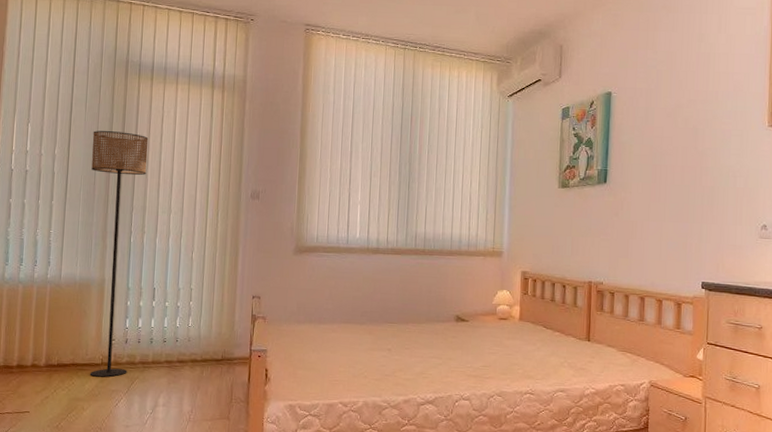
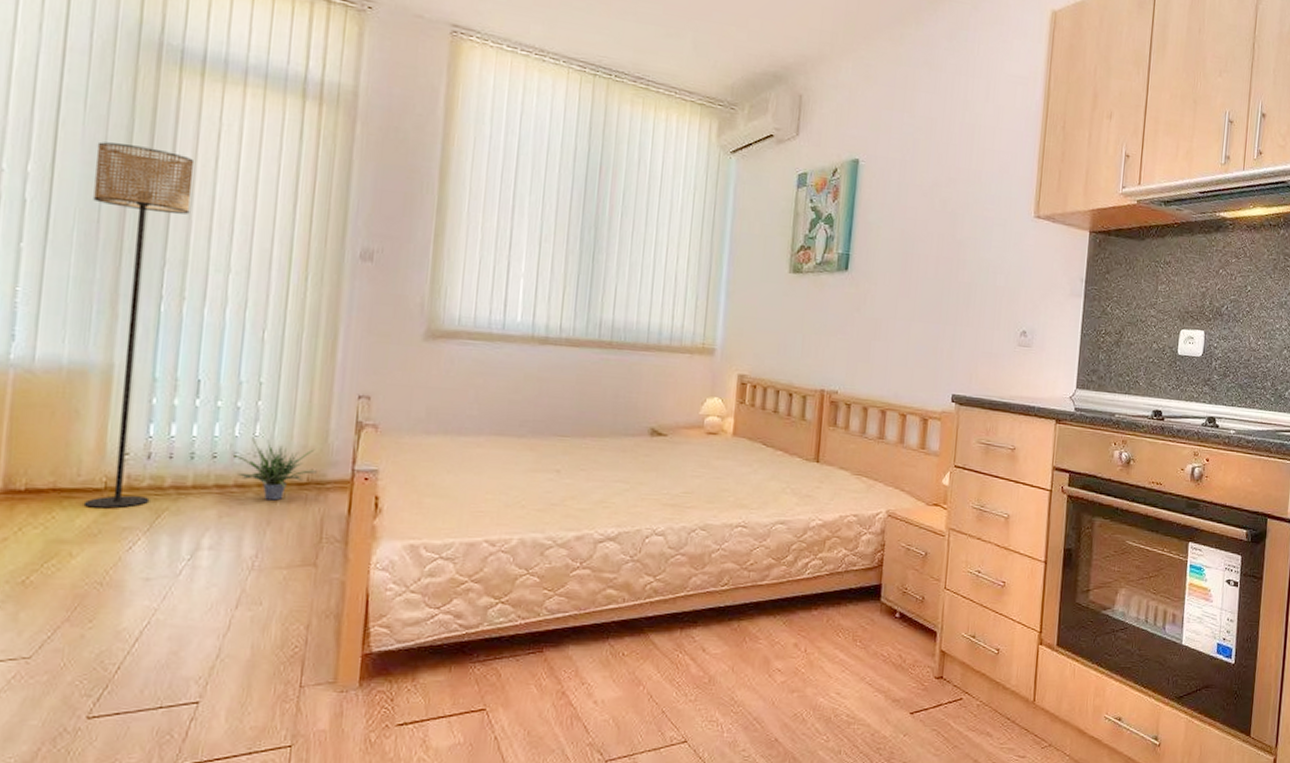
potted plant: none [175,326,228,372] -> present [232,435,317,501]

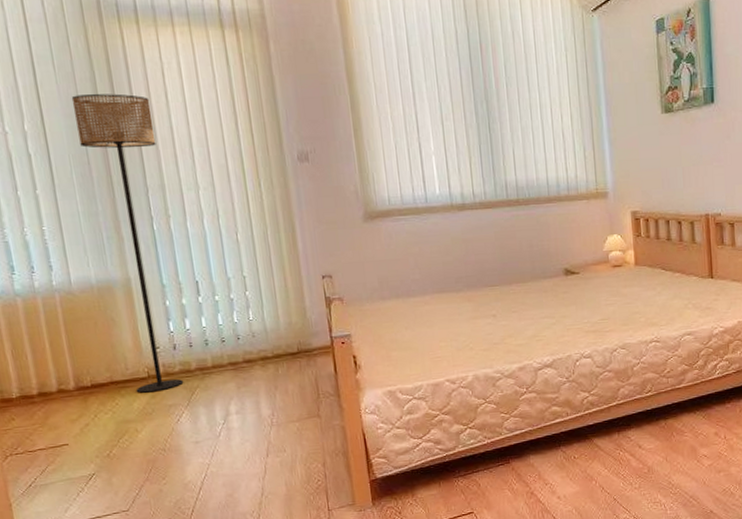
potted plant: present [232,435,317,501] -> none [236,320,304,370]

